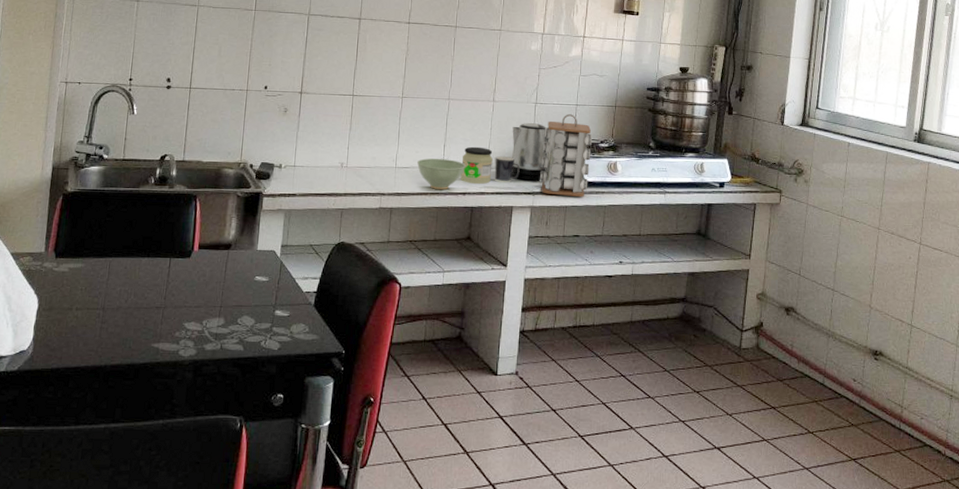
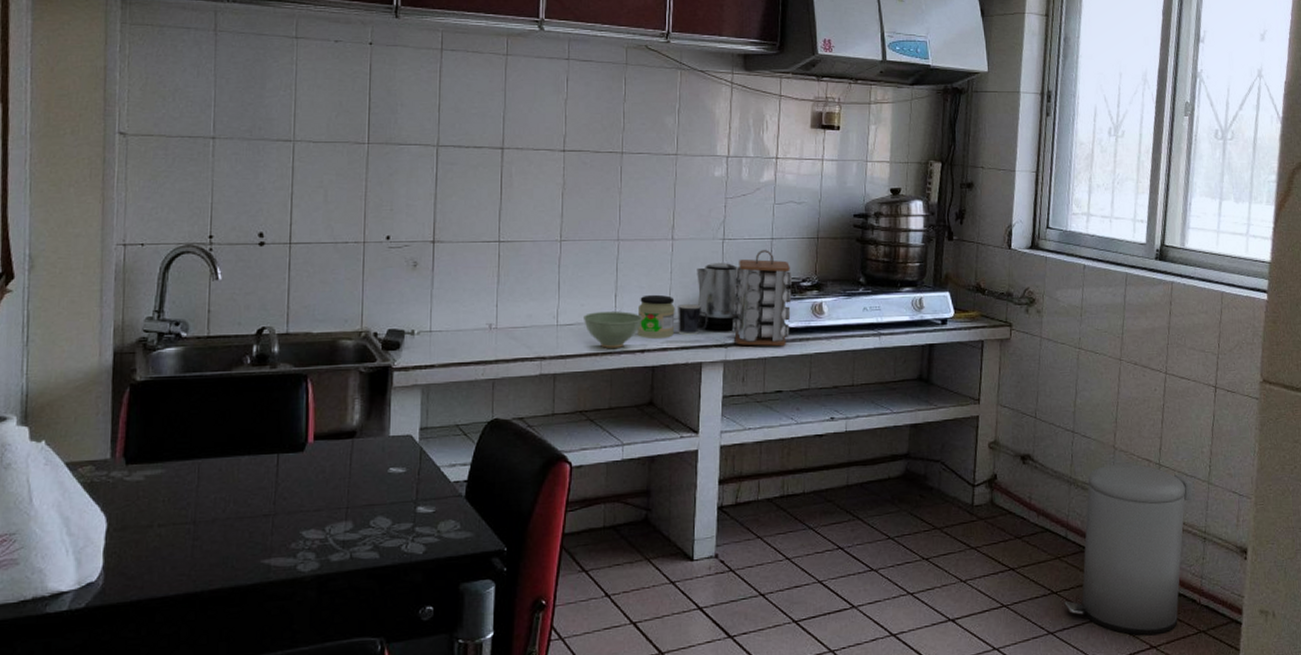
pedal bin: none [819,322,942,480] -> present [1064,463,1193,636]

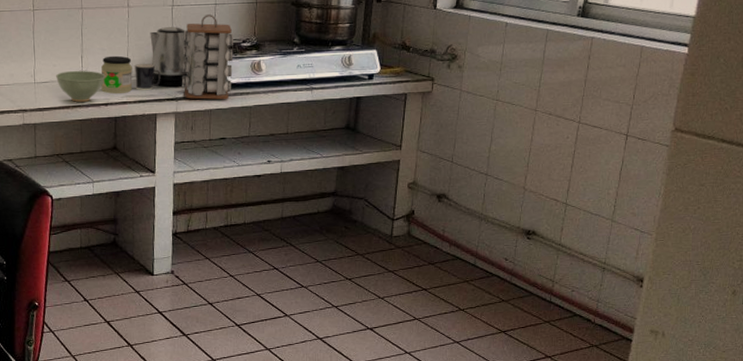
pedal bin: present [1064,463,1193,636] -> none [470,203,597,347]

